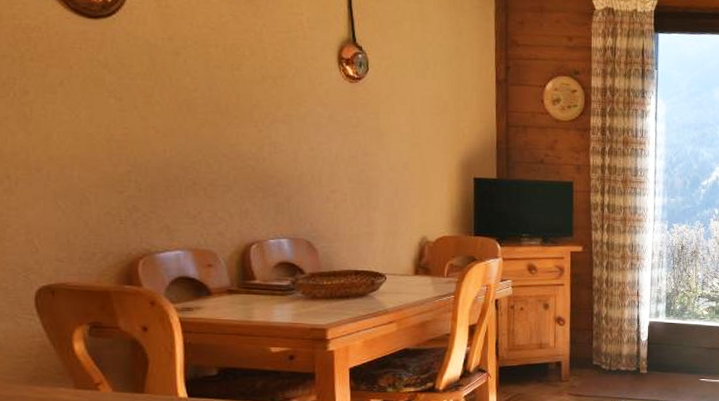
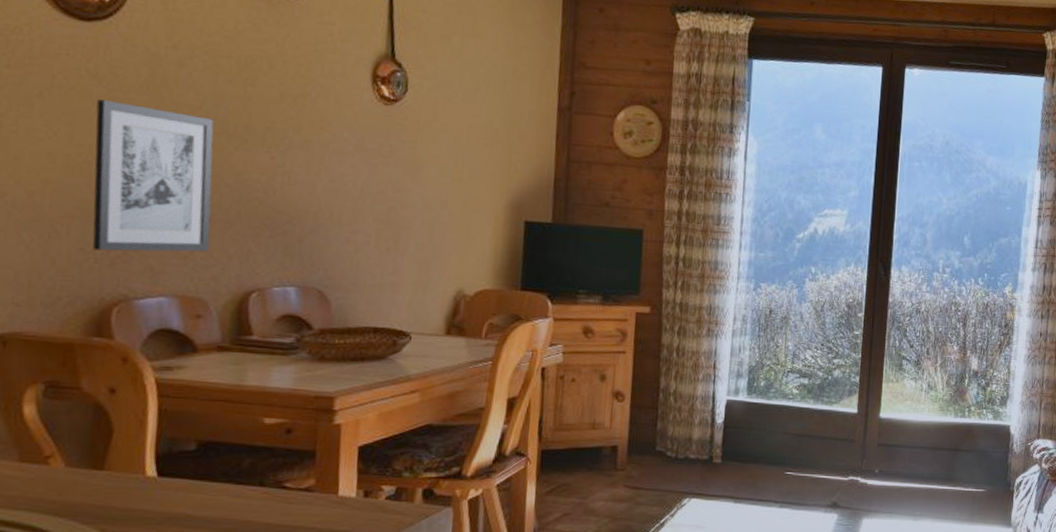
wall art: none [109,86,214,214] -> present [92,99,214,252]

